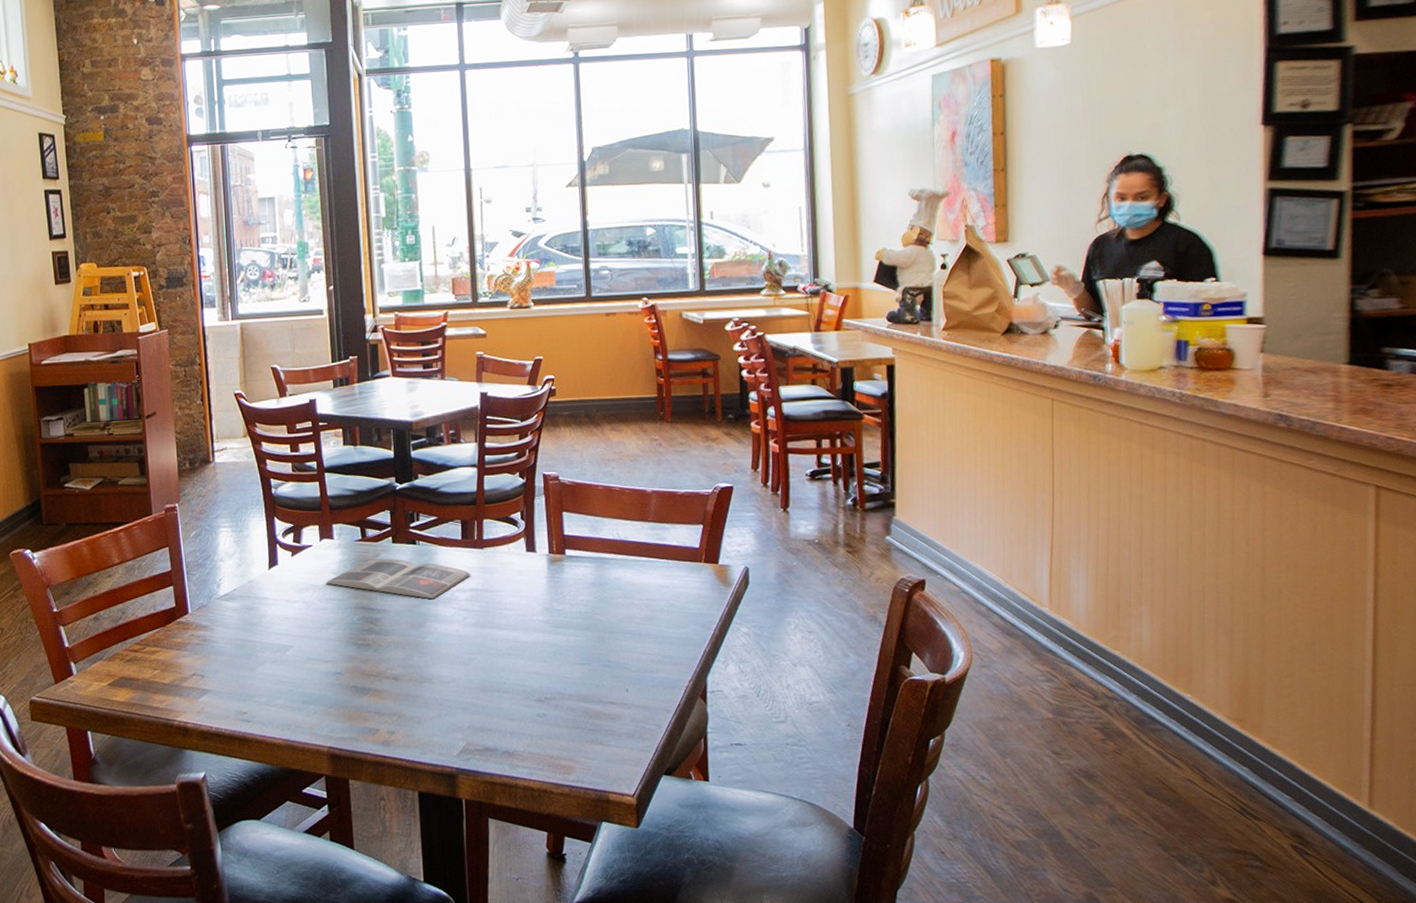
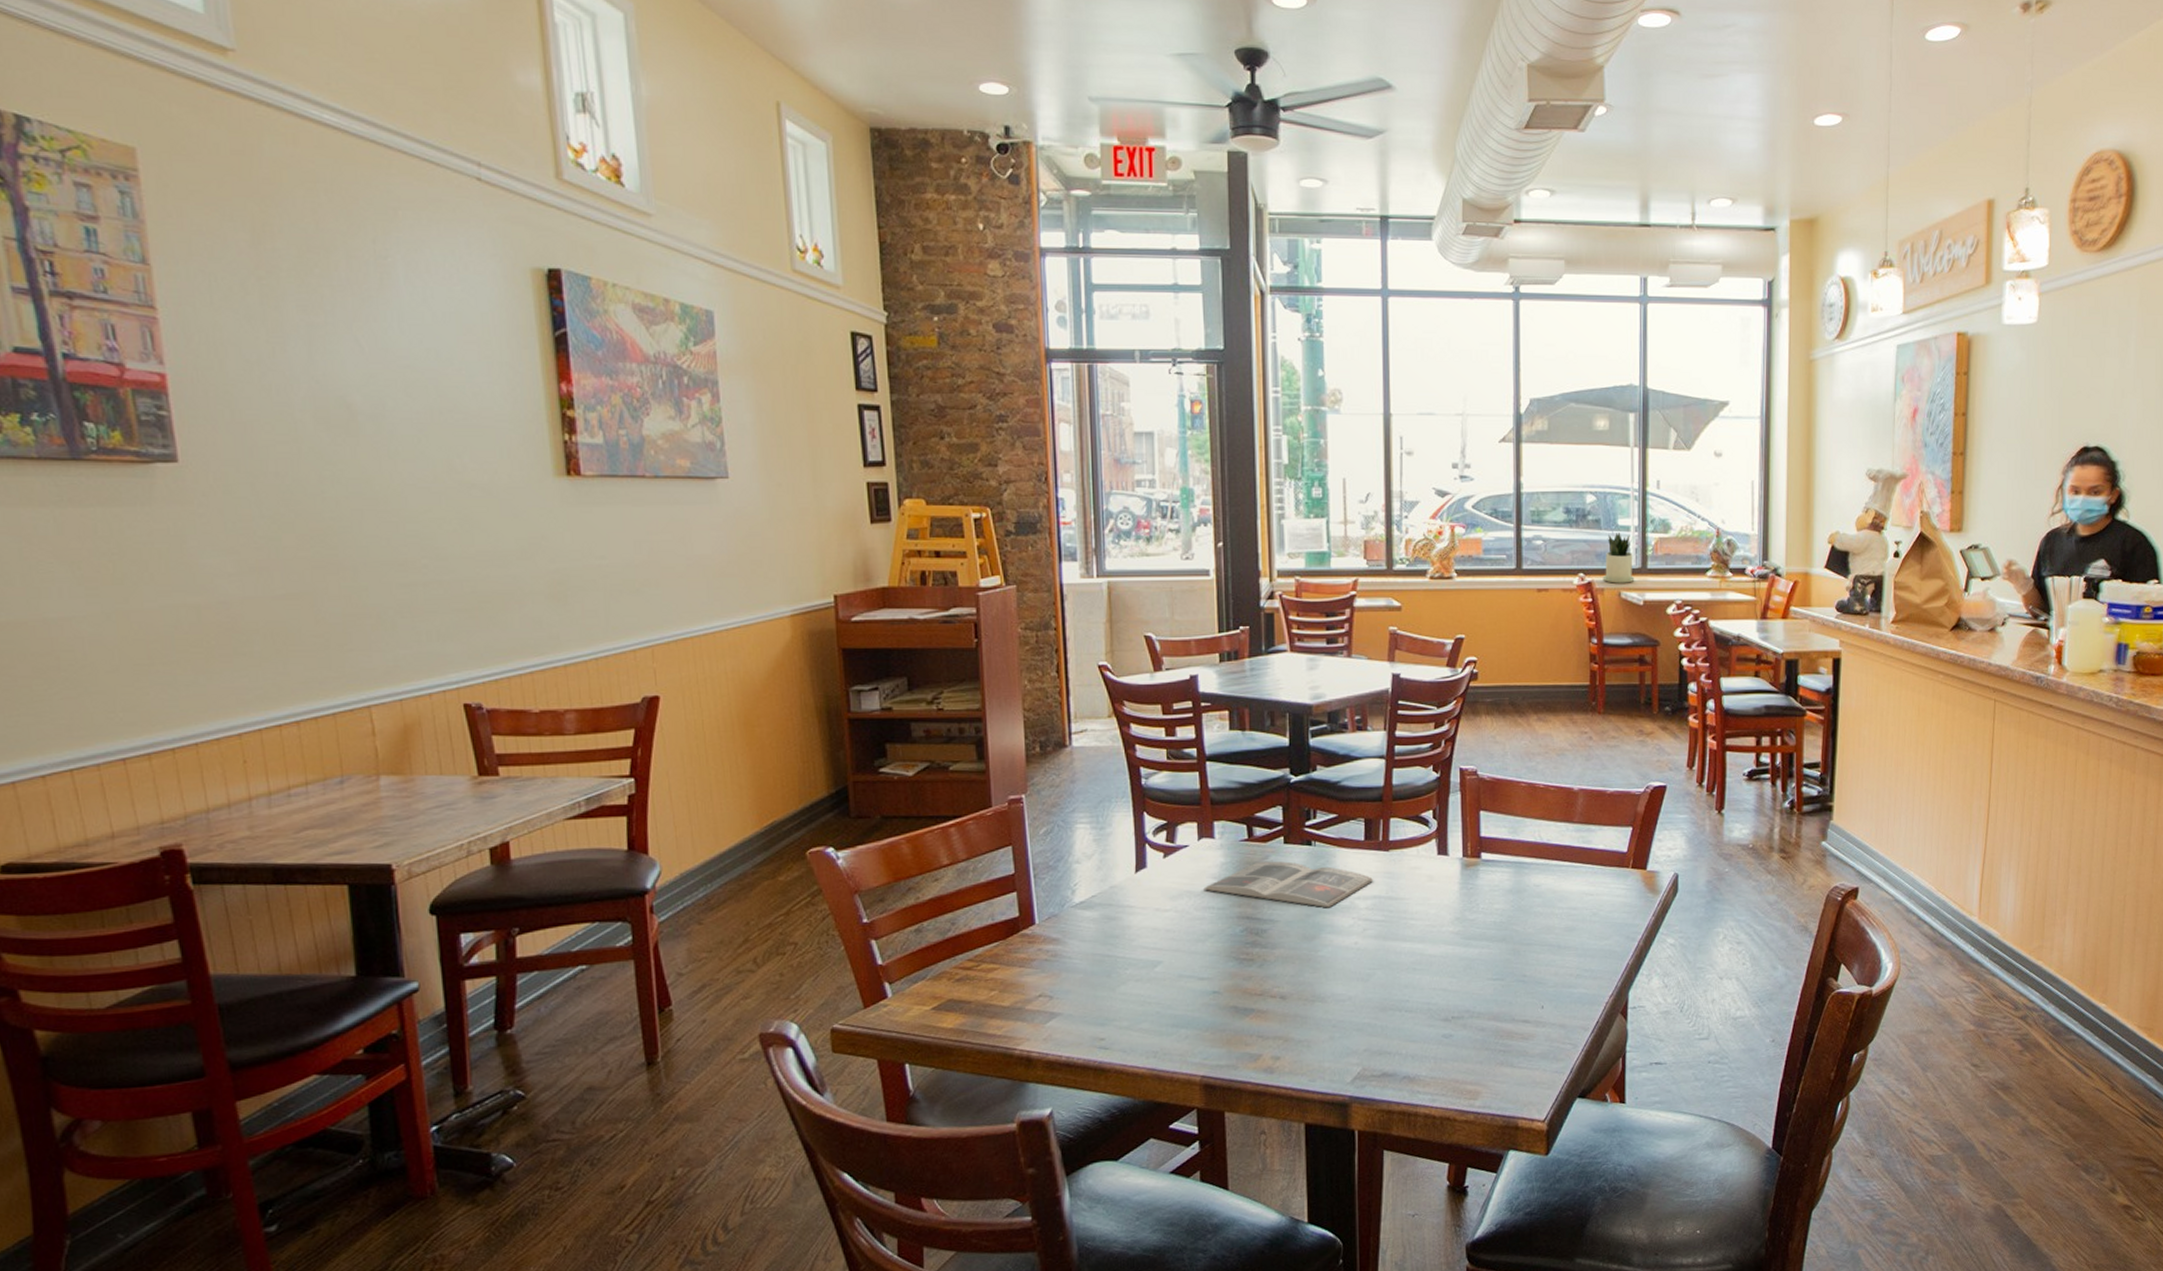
books: present [84,378,157,423] -> none [907,643,1000,695]
planter: none [664,260,694,305] -> present [1602,533,1635,583]

